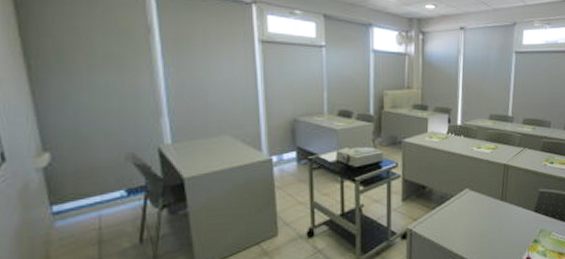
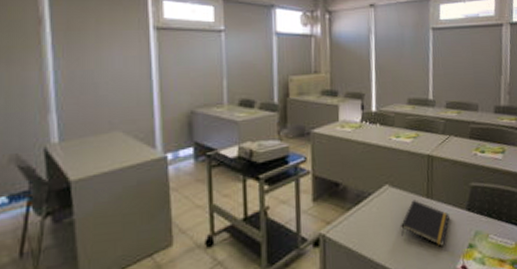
notepad: none [477,202,519,241] -> present [401,200,449,246]

